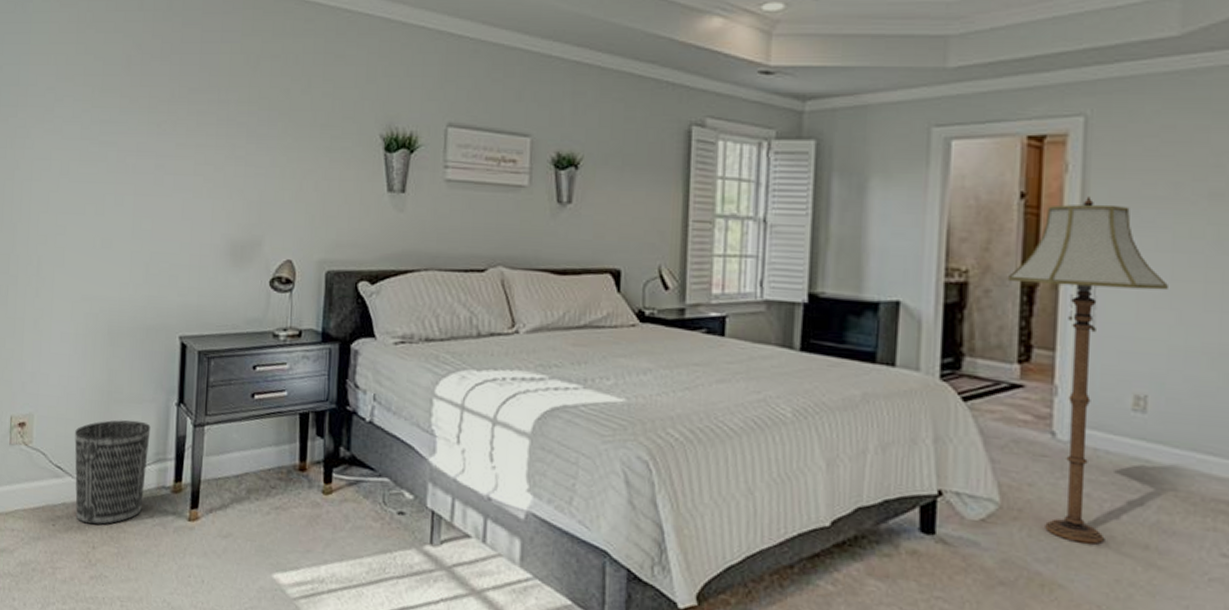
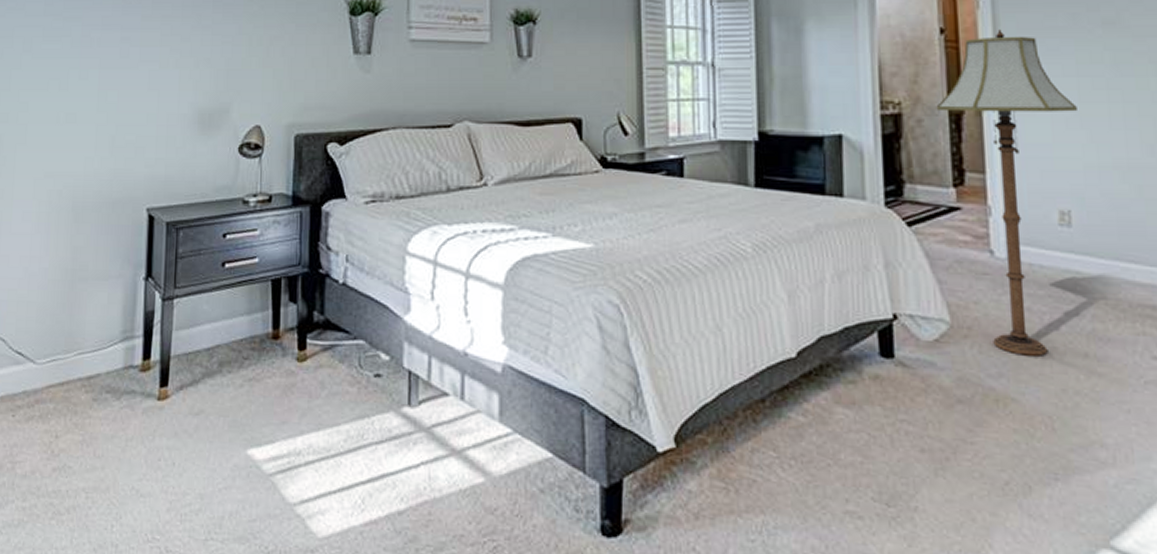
wastebasket: present [74,420,151,525] -> none [36,298,117,412]

